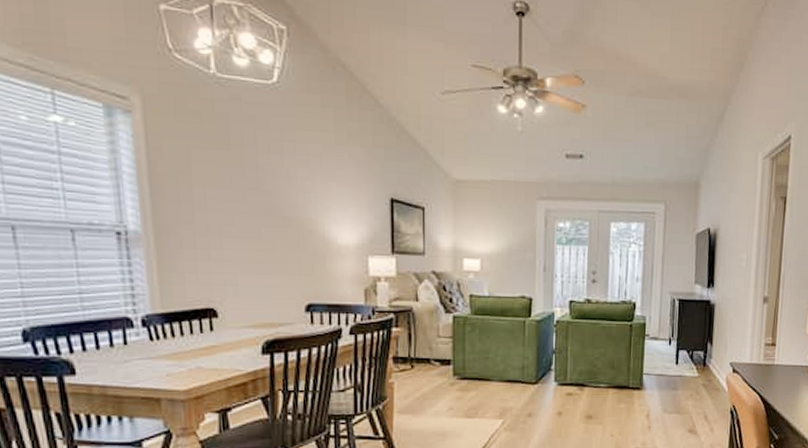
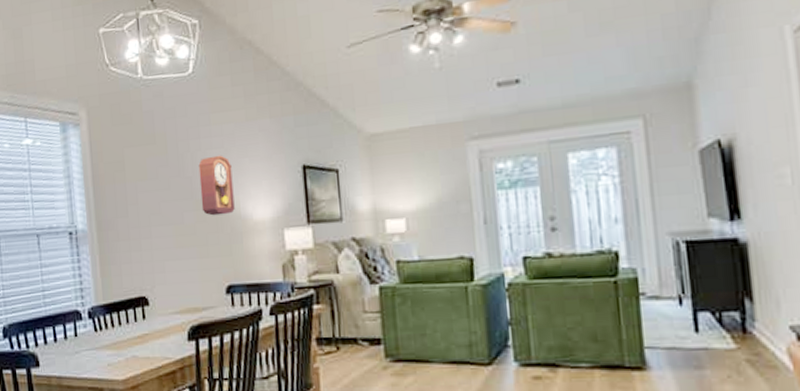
pendulum clock: none [280,174,319,235] -> present [198,155,235,216]

